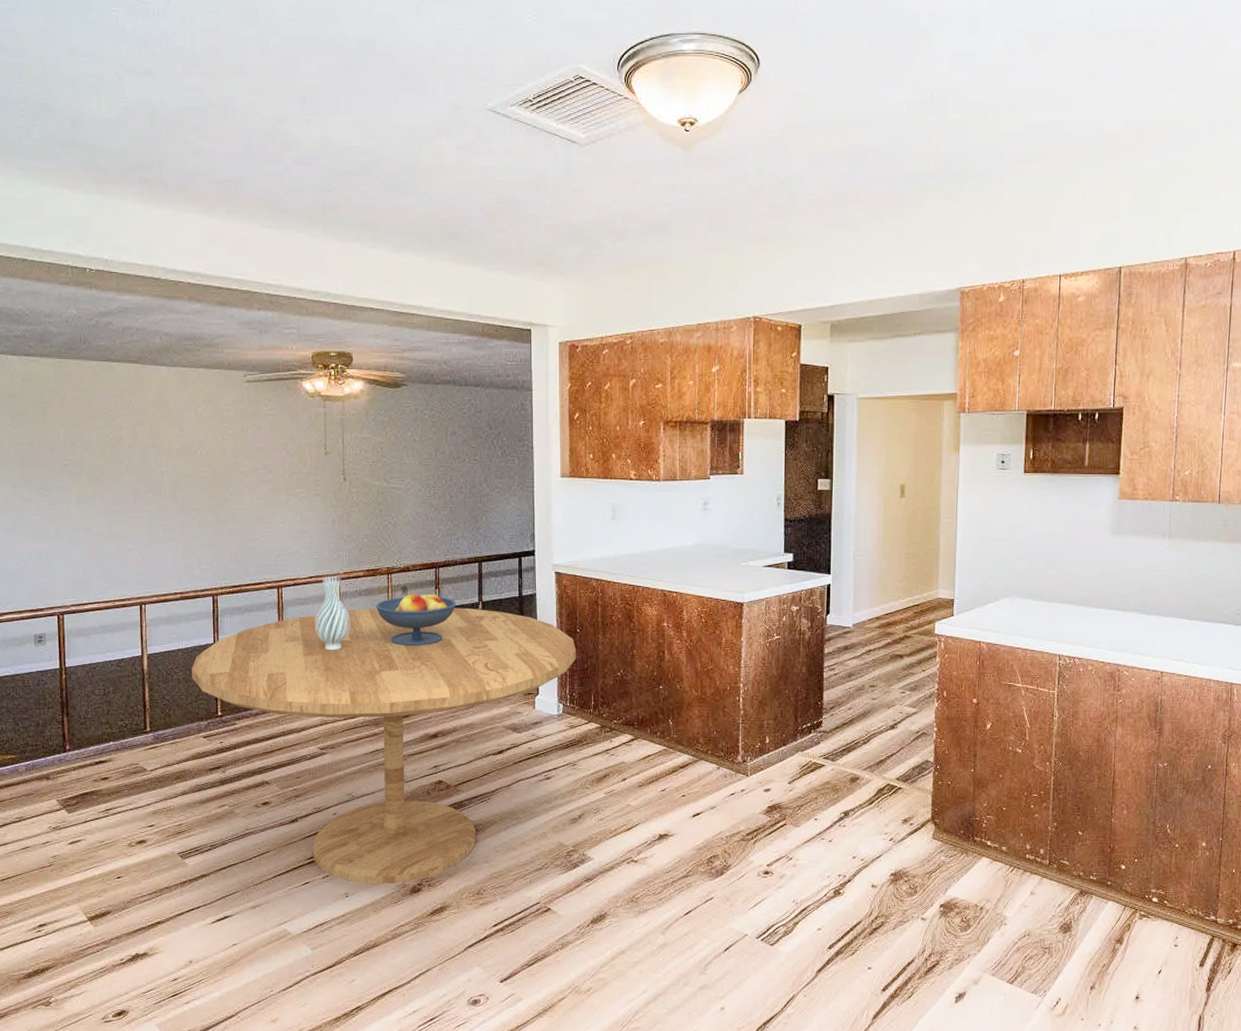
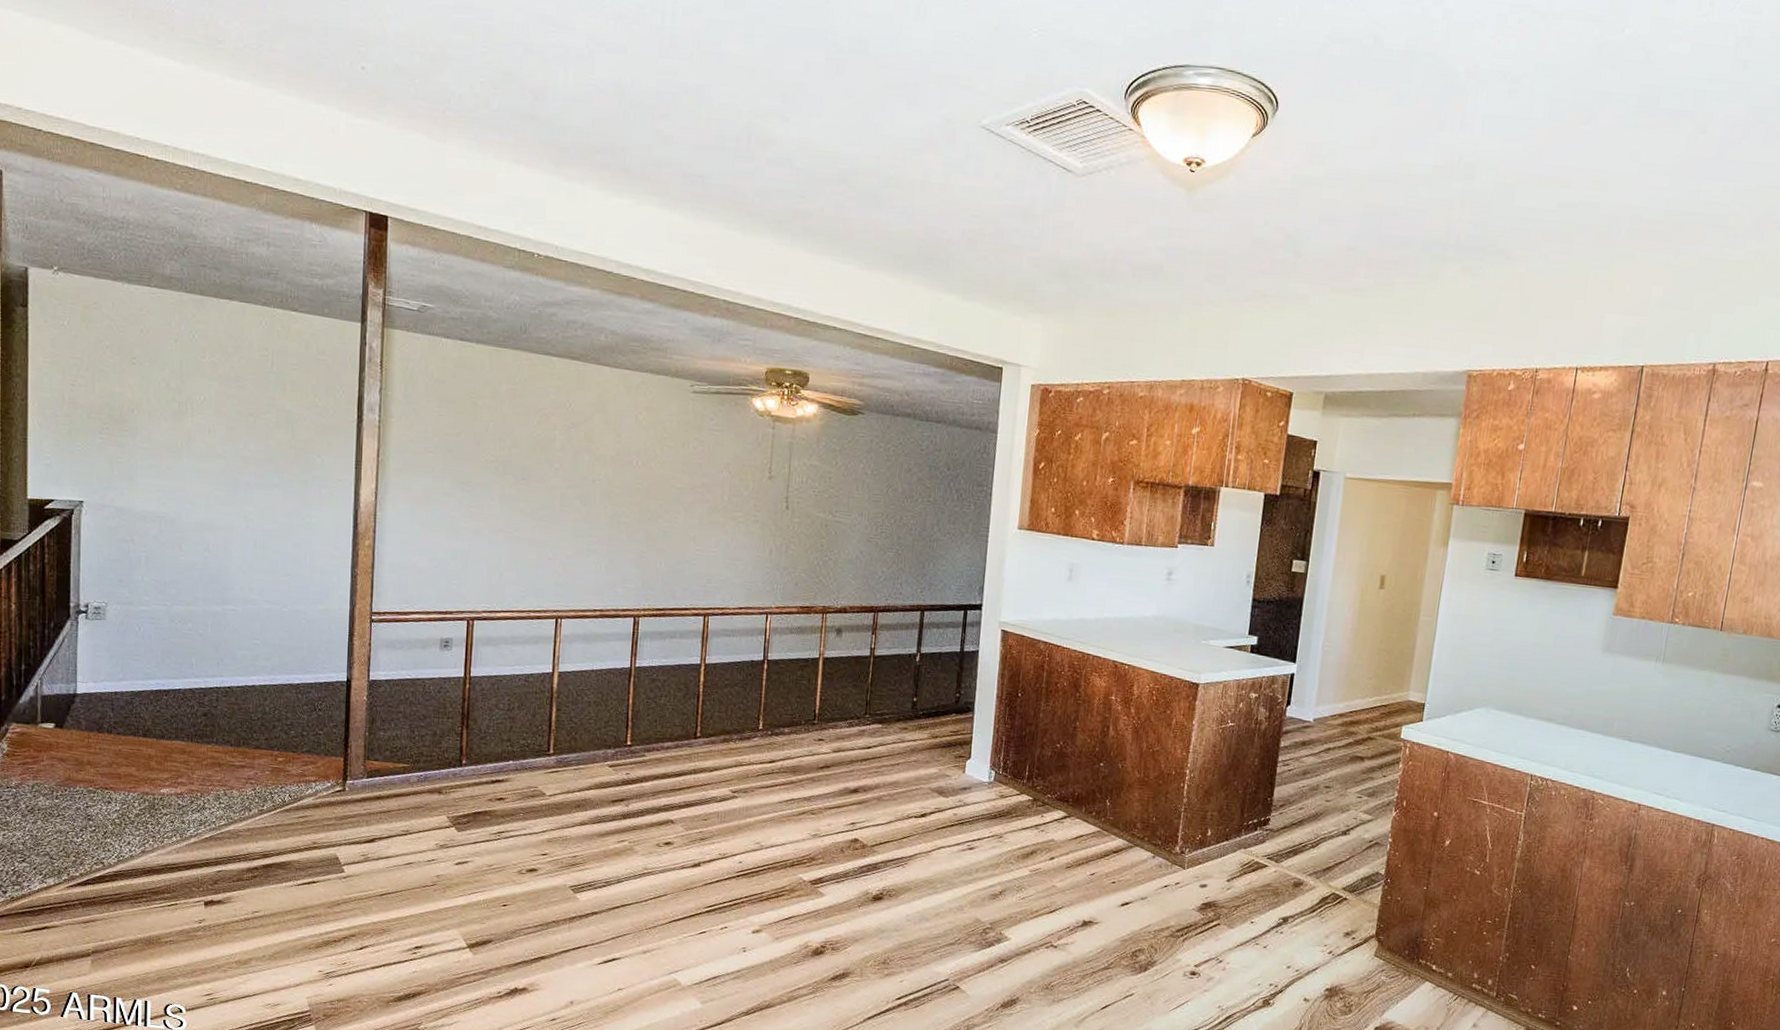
dining table: present [192,608,577,884] -> none [603,647,1016,943]
vase: present [314,576,351,651] -> none [739,609,778,689]
fruit bowl: present [376,591,457,645] -> none [806,636,893,694]

